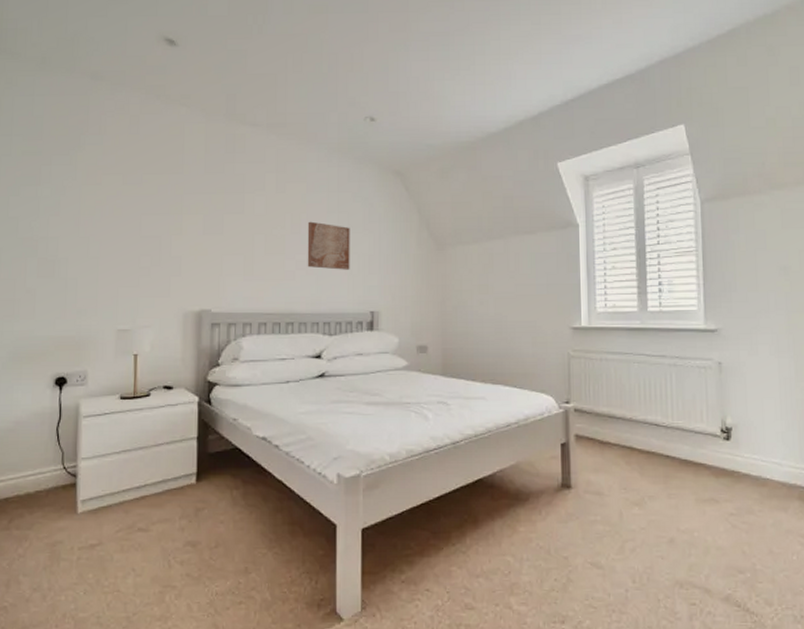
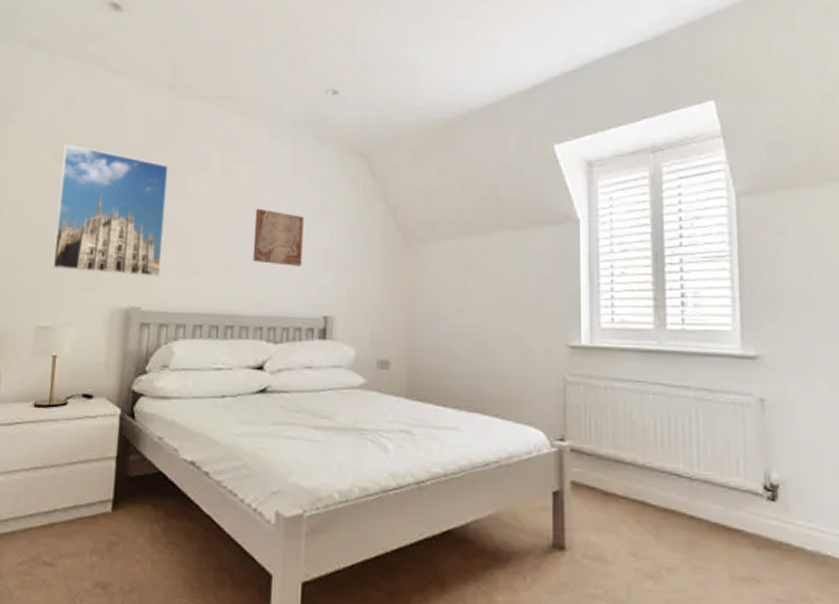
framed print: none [128,167,228,283] -> present [52,144,169,277]

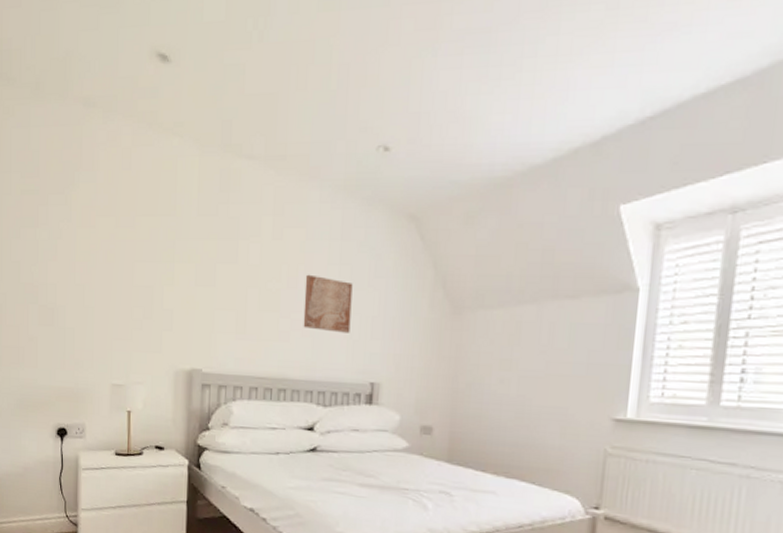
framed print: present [52,144,169,277] -> none [122,208,222,341]

